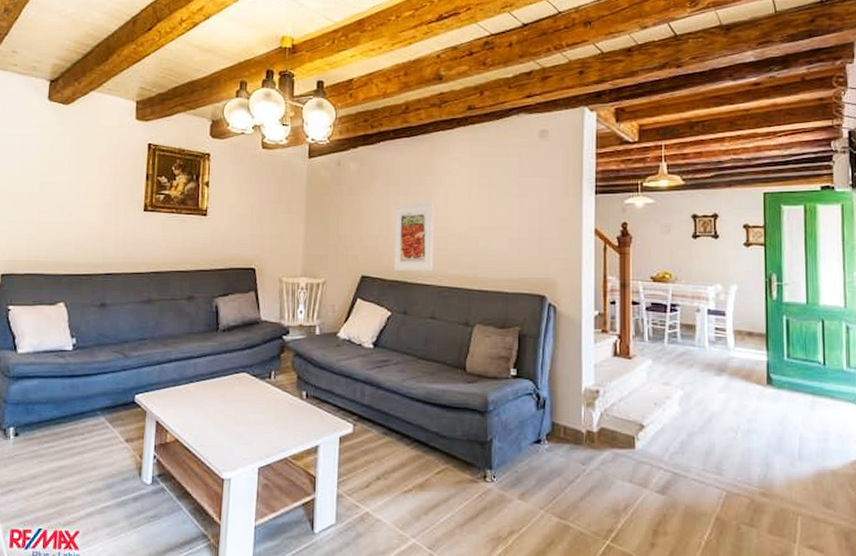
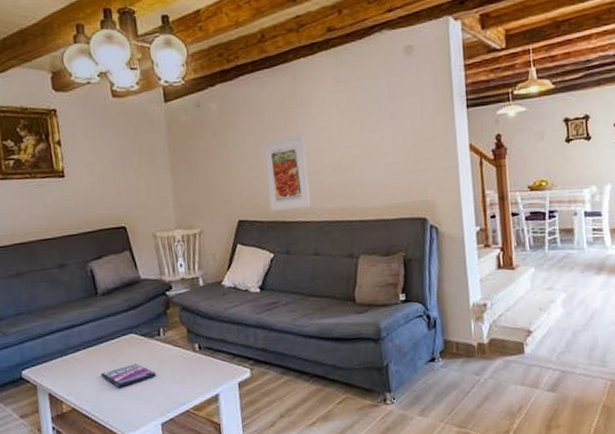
video game case: none [208,403,261,425] -> present [101,363,156,387]

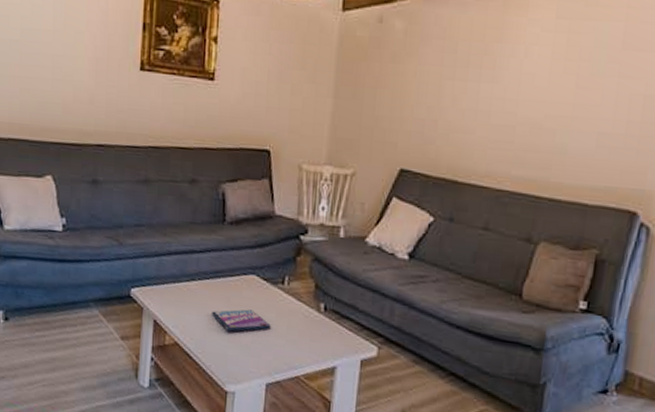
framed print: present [264,134,311,211] -> none [440,77,503,169]

